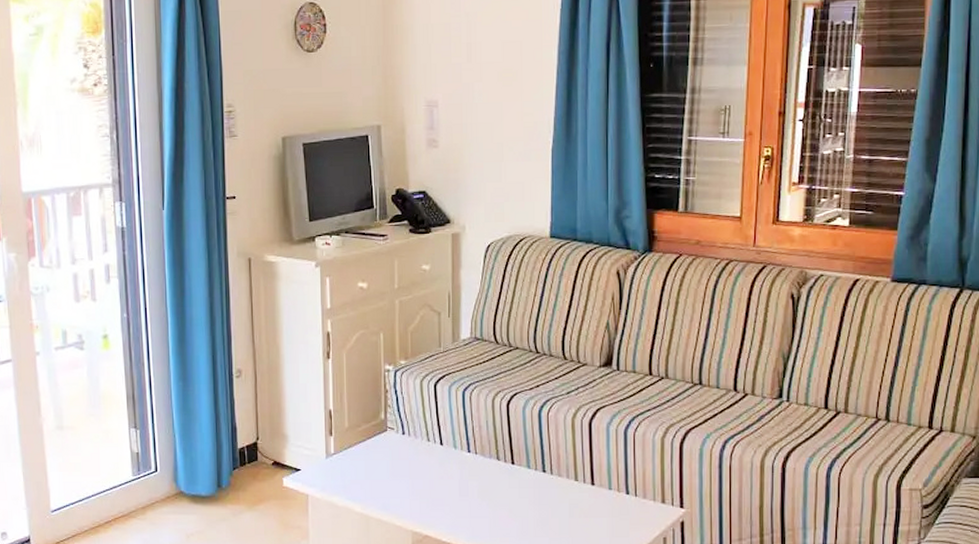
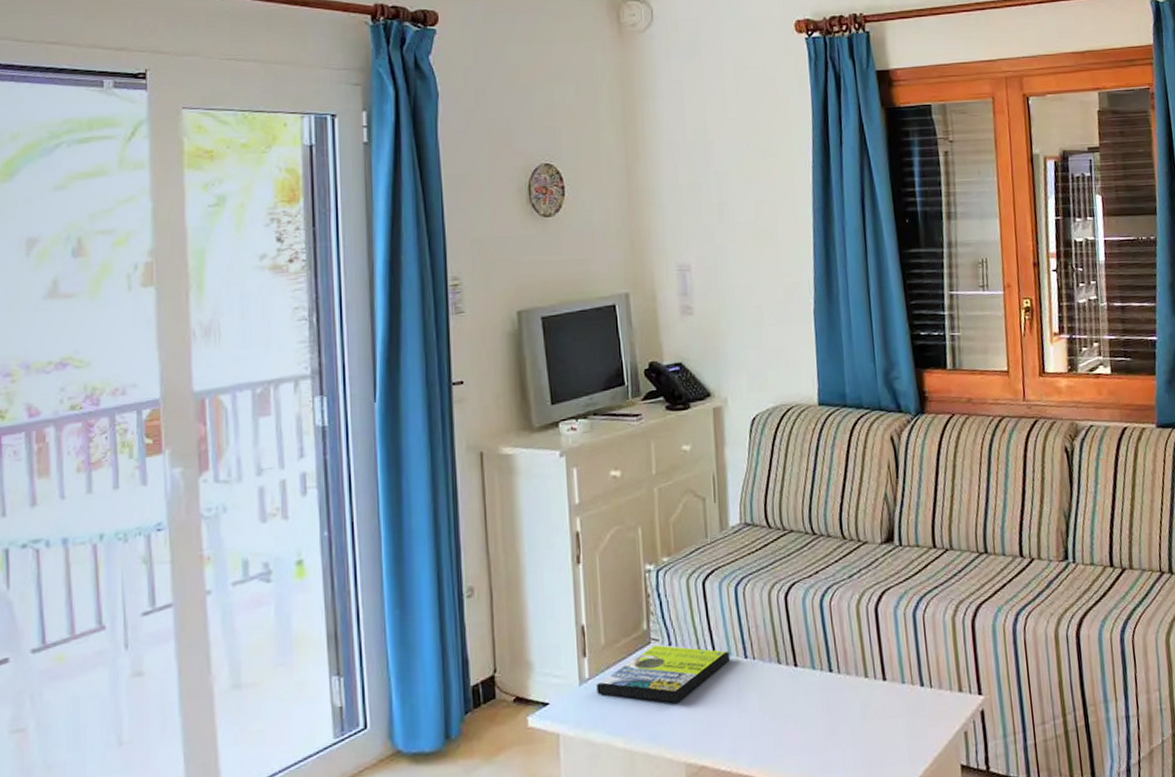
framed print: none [340,432,456,482] -> present [596,644,731,703]

